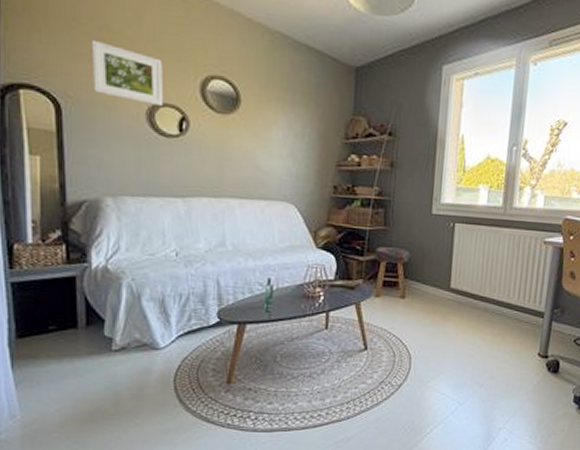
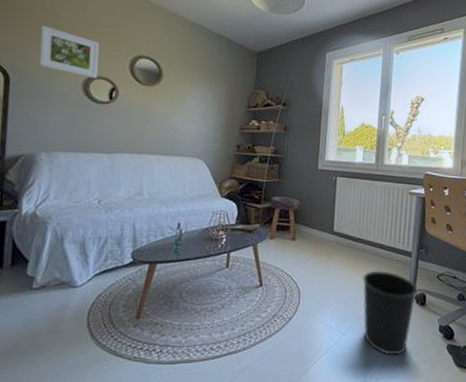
wastebasket: none [484,333,550,427] -> present [362,270,418,355]

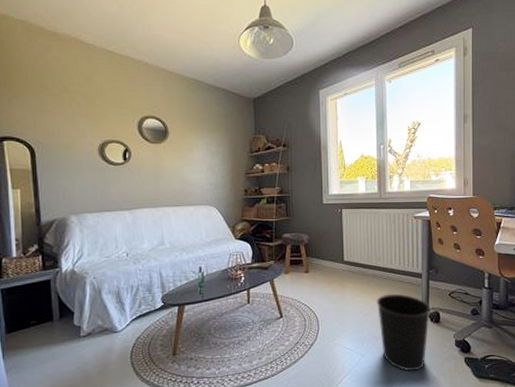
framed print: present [39,25,100,78] -> none [55,99,111,142]

